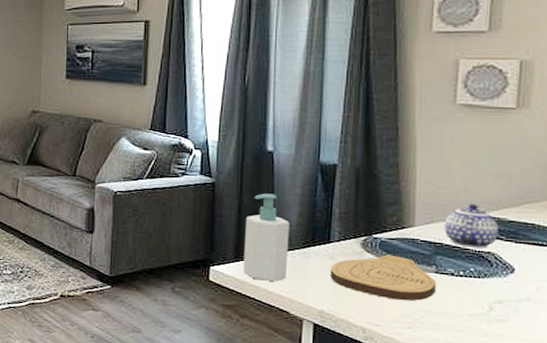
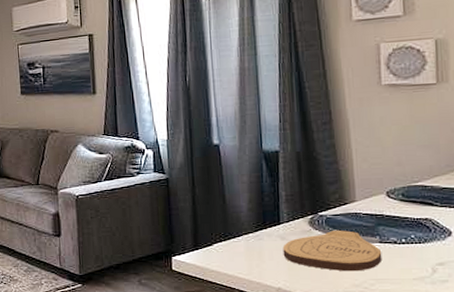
soap bottle: present [243,193,290,282] -> none [200,183,243,265]
teapot: present [444,203,499,248] -> none [383,175,433,216]

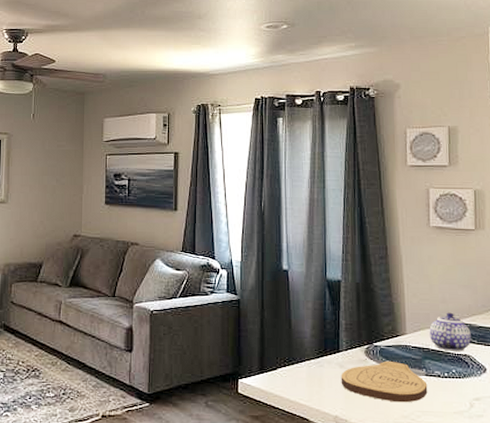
teapot: none [383,175,433,216] -> present [429,312,471,352]

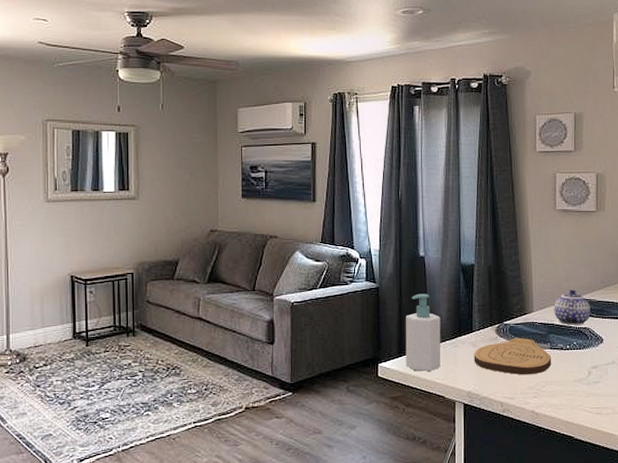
soap bottle: none [267,308,306,391] -> present [405,293,441,371]

